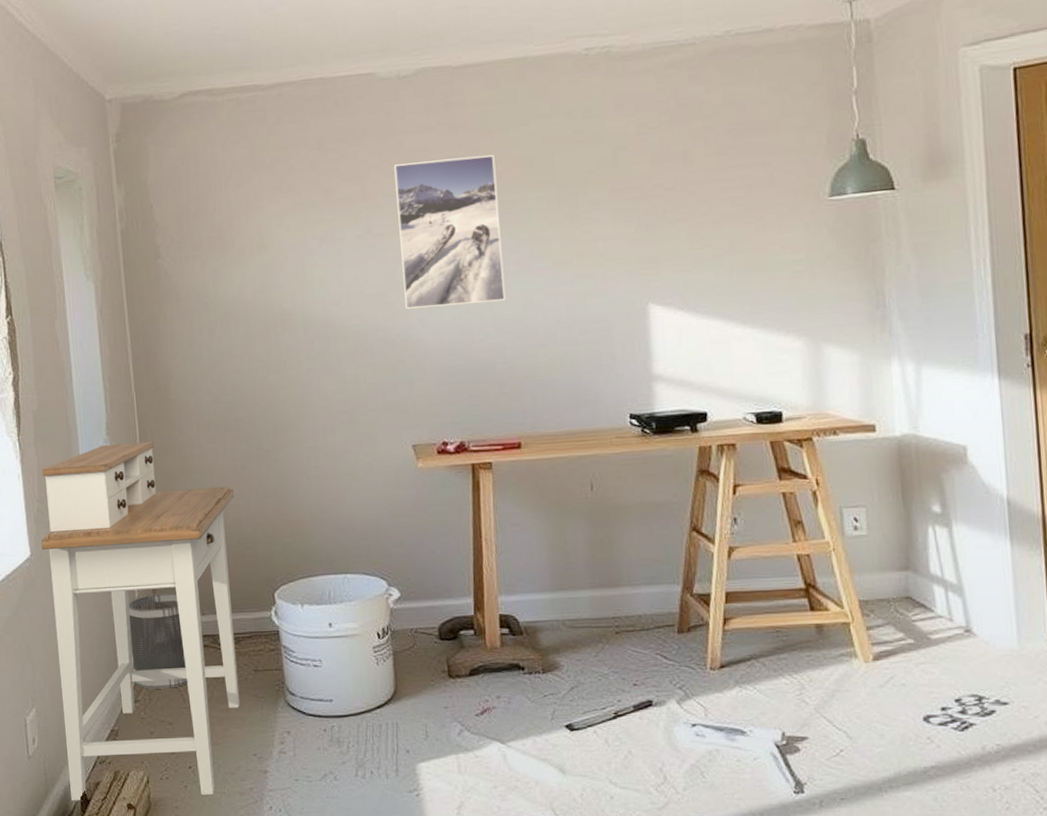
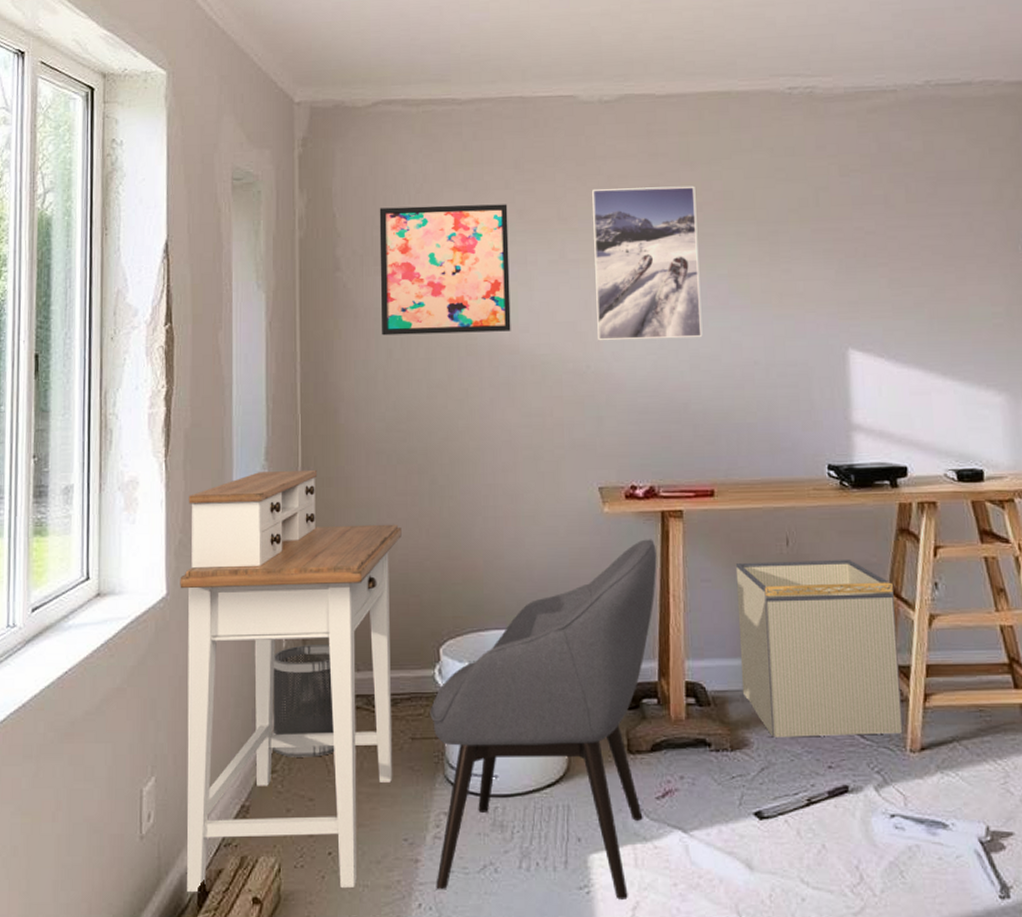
wall art: none [193,184,323,316] -> present [379,204,511,336]
chair: none [269,489,470,800] -> present [430,539,657,900]
storage bin: none [543,501,704,661] -> present [735,560,903,738]

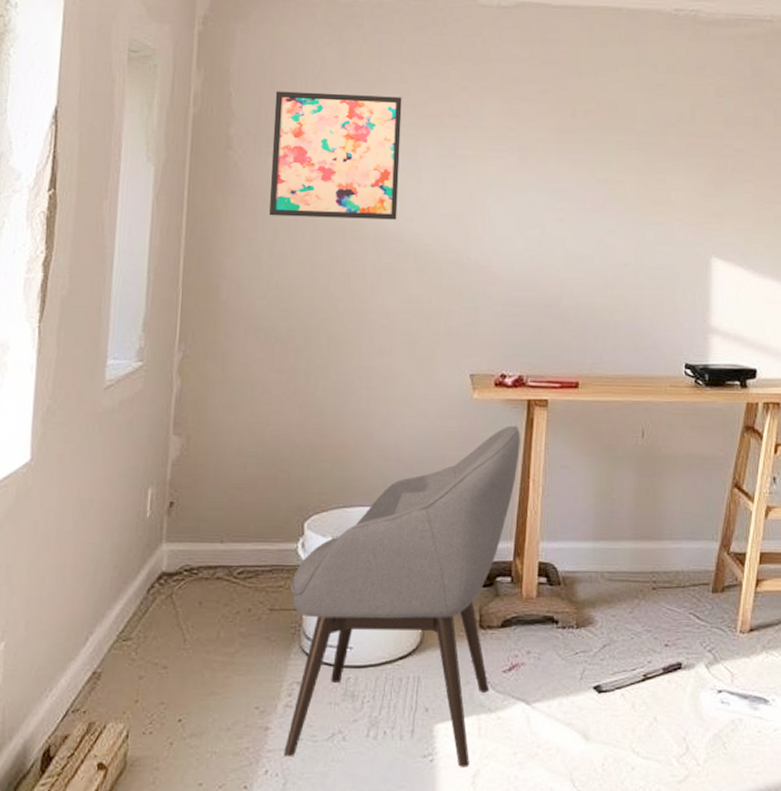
desk: present [180,470,402,893] -> none [30,342,275,758]
wastebasket: present [273,644,335,757] -> none [129,515,195,626]
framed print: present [591,185,703,341] -> none [480,89,582,238]
storage bin: present [735,560,903,738] -> none [591,451,736,617]

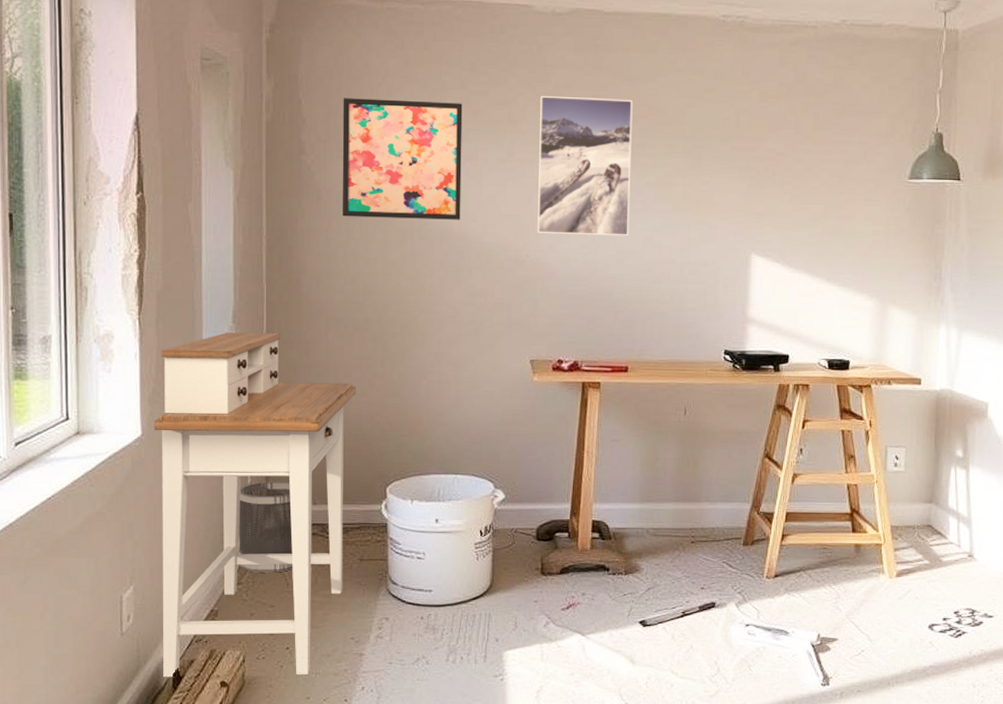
desk: none [30,342,275,758] -> present [154,332,356,678]
wastebasket: none [129,515,195,626] -> present [238,481,293,573]
chair: present [284,425,521,767] -> none [376,404,576,685]
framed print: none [480,89,582,238] -> present [537,95,633,236]

